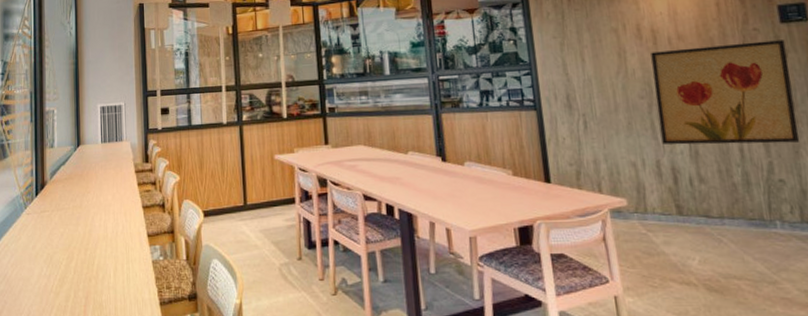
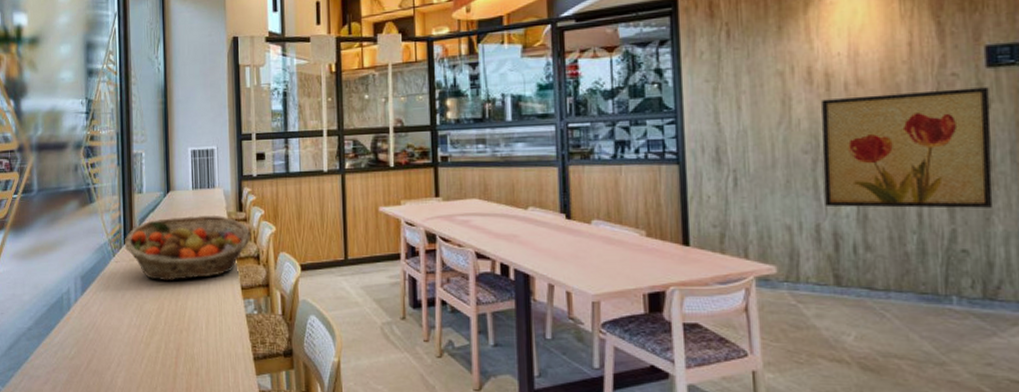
fruit basket: none [36,166,157,231] -> present [124,214,251,282]

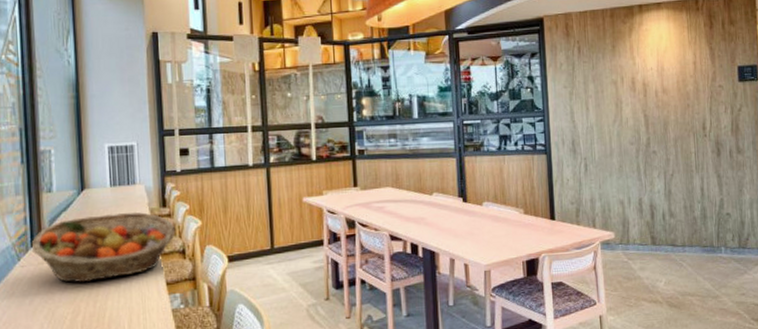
wall art: present [821,87,994,209] -> none [641,96,744,185]

